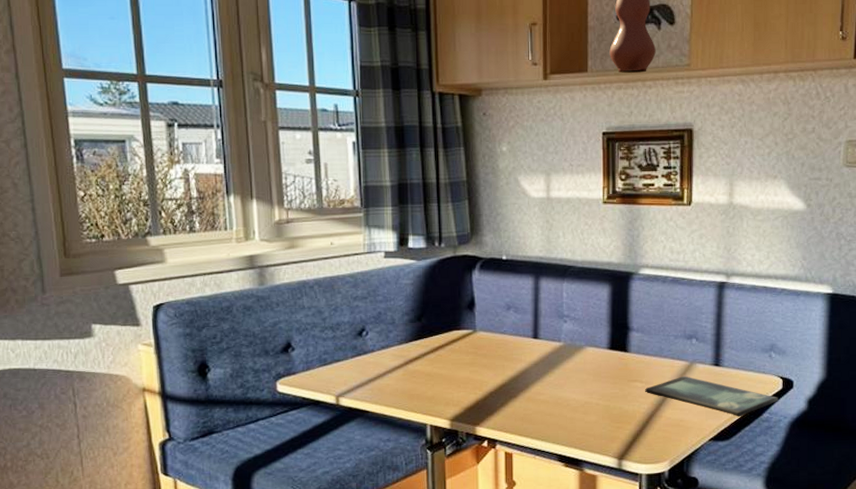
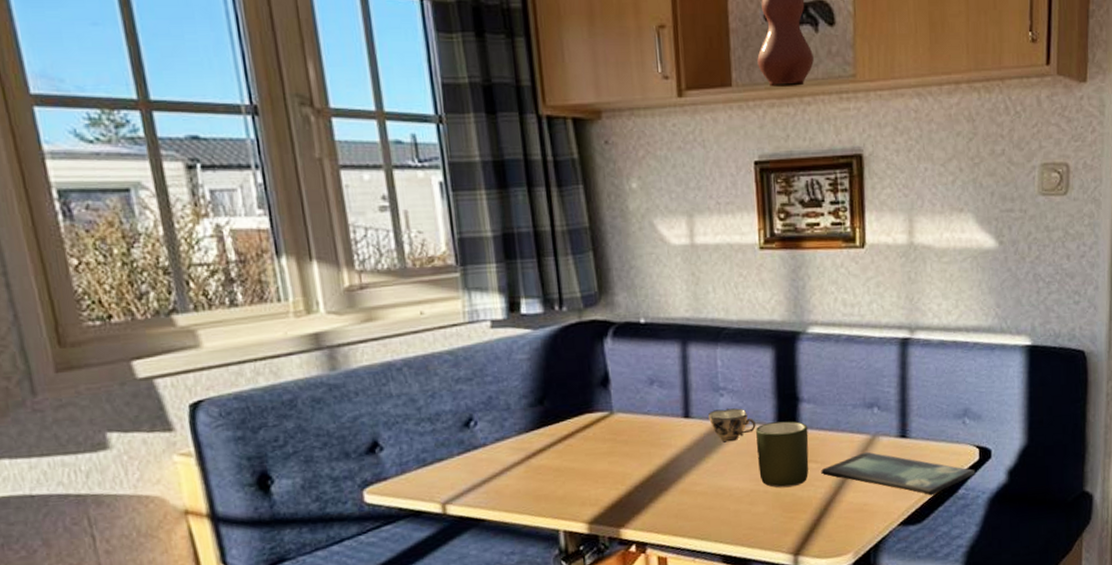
teacup: none [554,332,592,361] -> present [708,408,756,442]
mug: none [592,346,636,402] -> present [756,421,809,488]

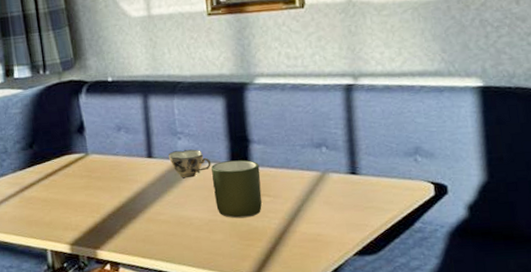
tablet: present [821,451,976,496] -> none [274,187,432,229]

